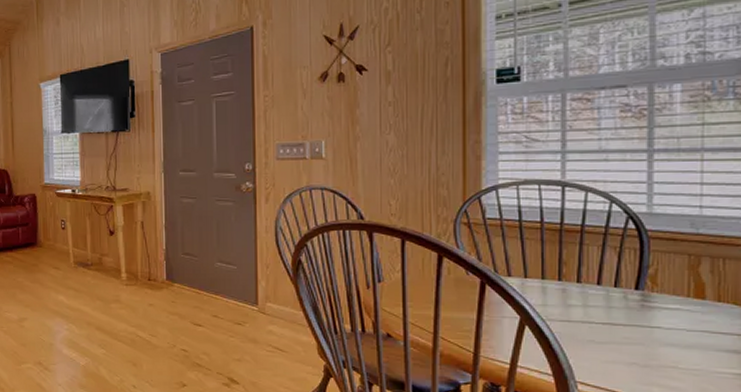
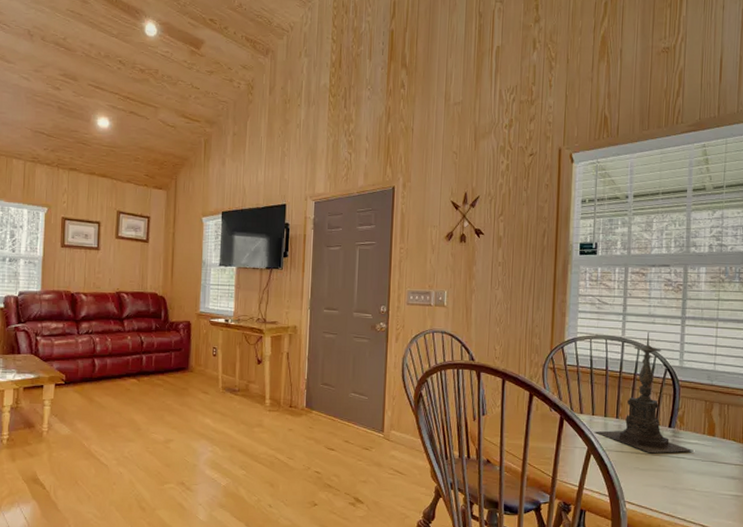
candle holder: none [528,171,674,323] -> present [594,331,694,454]

